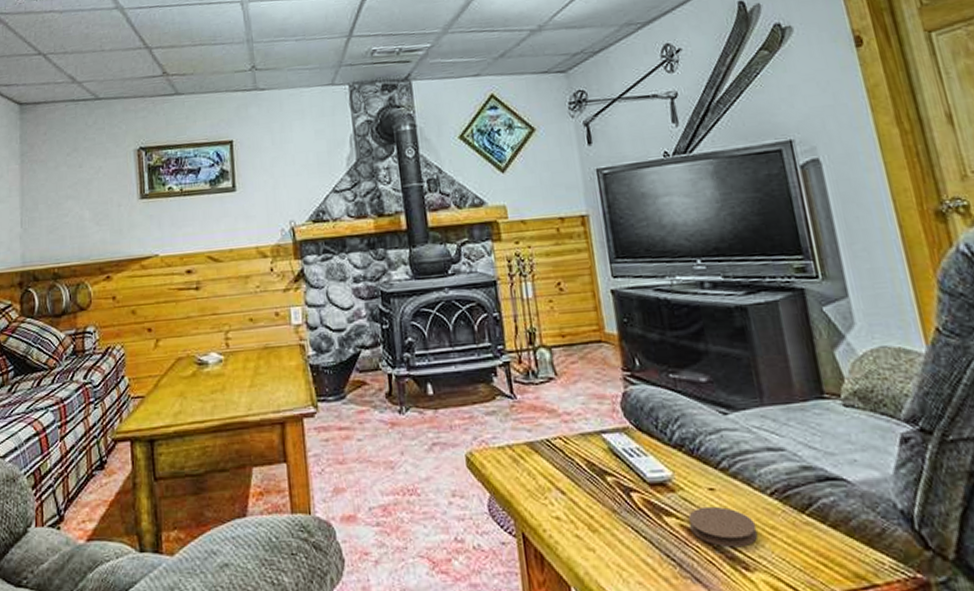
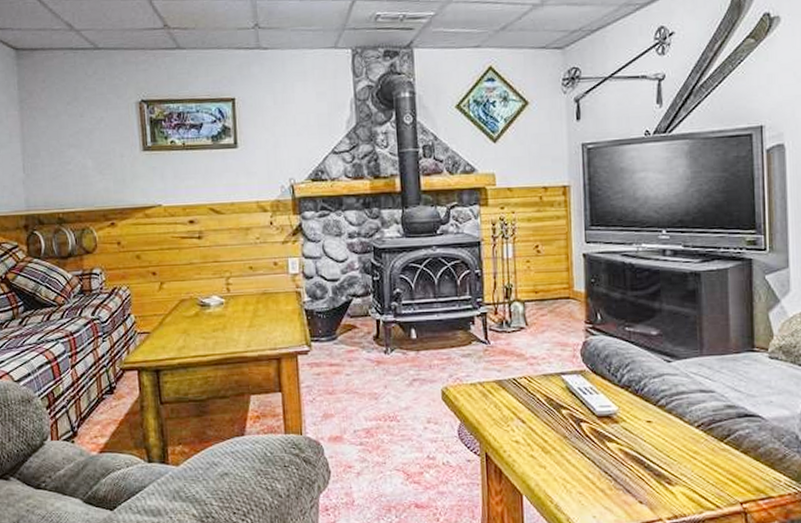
coaster: present [688,506,759,548] -> none [627,435,682,467]

